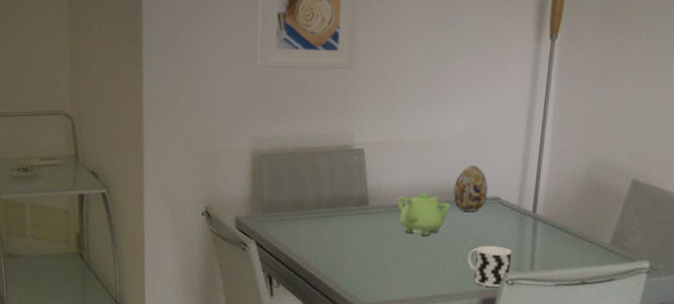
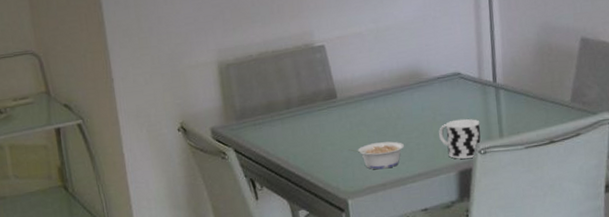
legume: none [372,257,431,285] -> present [349,141,405,170]
teapot: present [396,192,450,235] -> none [363,78,415,119]
decorative egg: present [453,165,488,212] -> none [415,45,448,91]

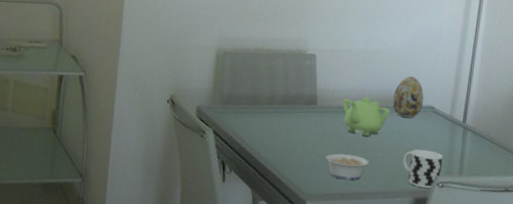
teapot: none [363,78,415,119] -> present [342,97,390,136]
decorative egg: none [415,45,448,91] -> present [393,76,424,118]

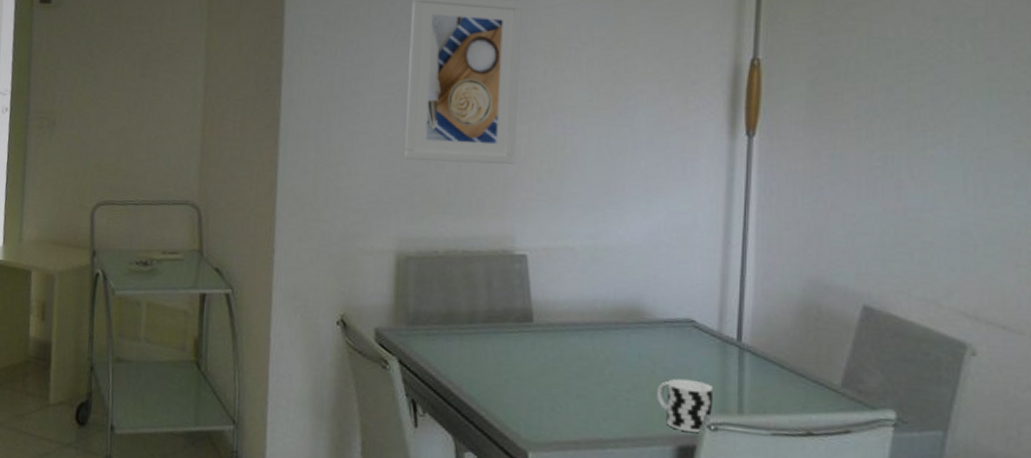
legume: present [317,153,370,180] -> none [538,386,611,423]
teapot: present [342,97,390,136] -> none [567,309,633,362]
decorative egg: present [393,76,424,118] -> none [636,279,680,336]

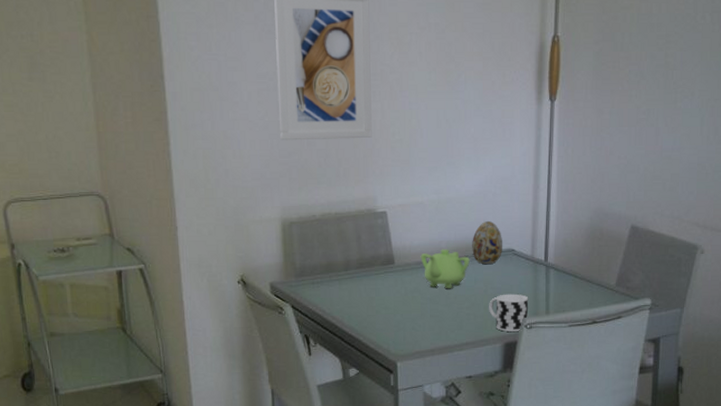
teapot: none [567,309,633,362] -> present [420,249,470,288]
decorative egg: none [636,279,680,336] -> present [472,220,503,264]

